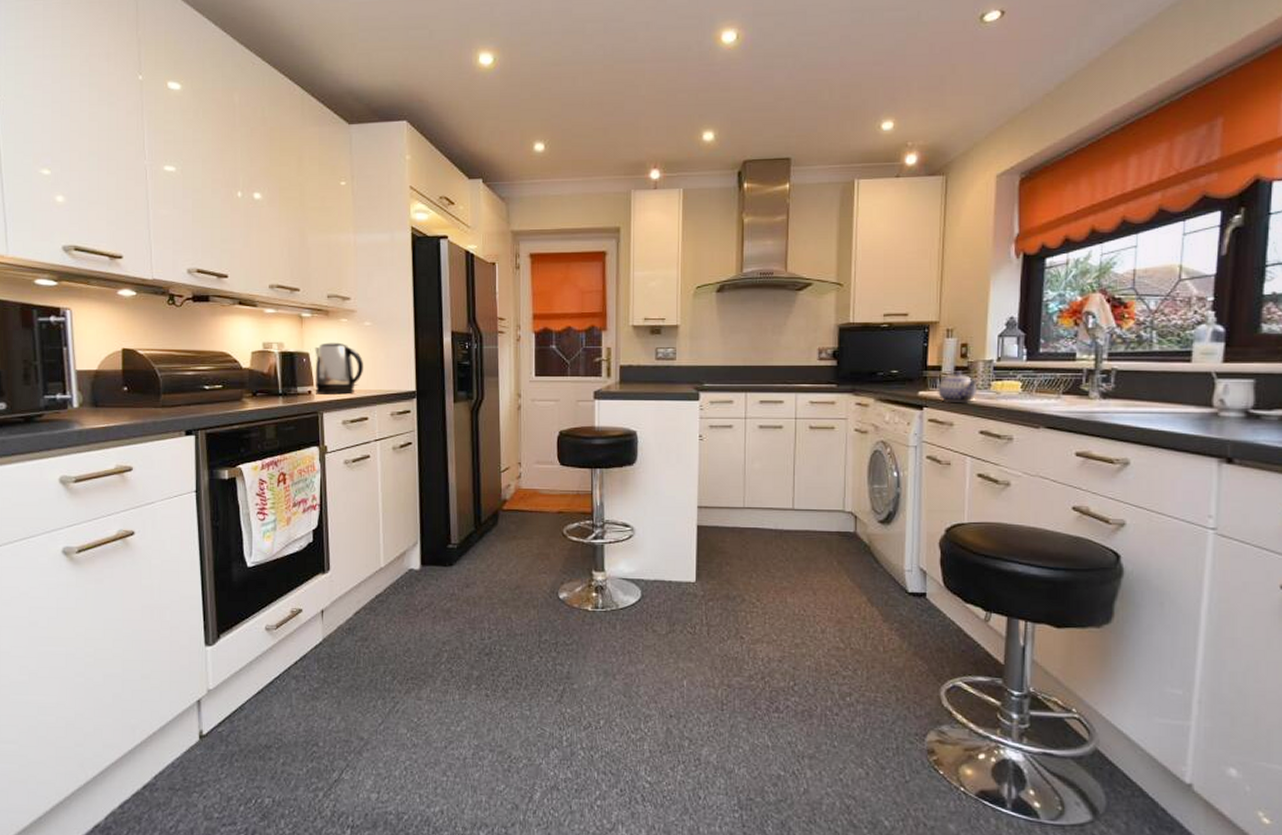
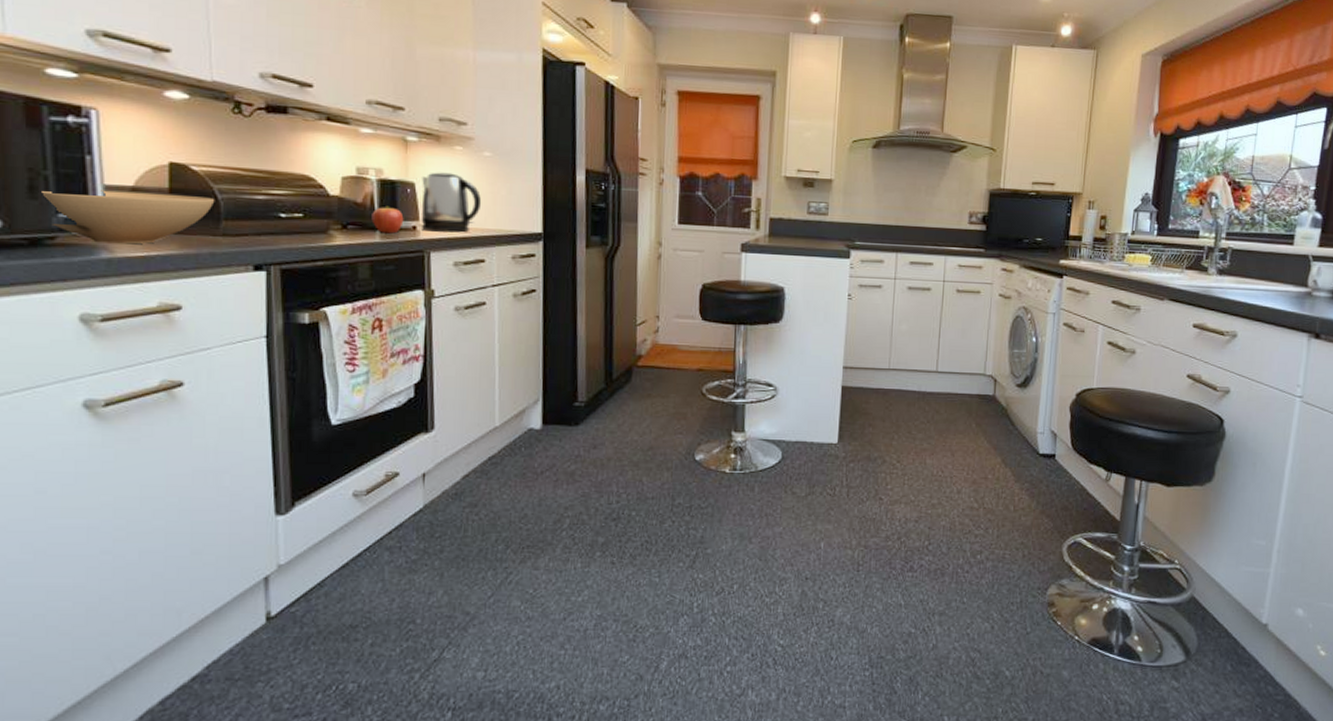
bowl: none [33,374,156,418] -> present [42,190,215,244]
fruit: none [275,374,301,398] -> present [371,206,404,234]
teapot: present [938,371,978,402] -> none [1077,242,1113,273]

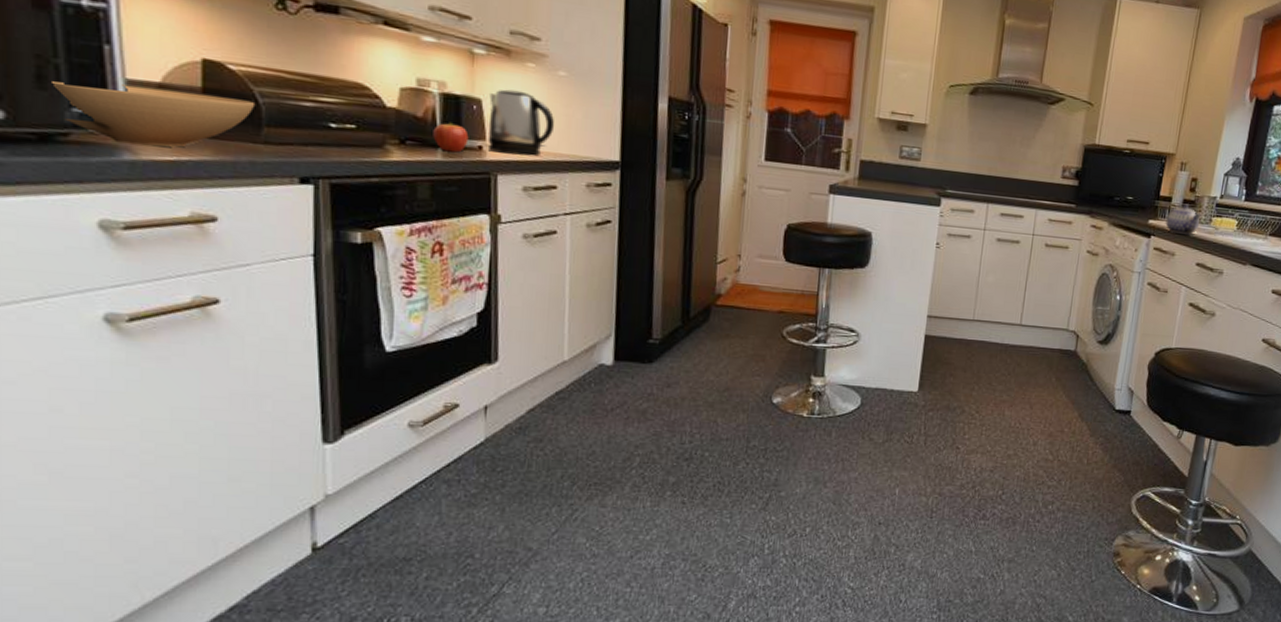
teapot: none [1077,242,1113,273] -> present [1165,204,1201,235]

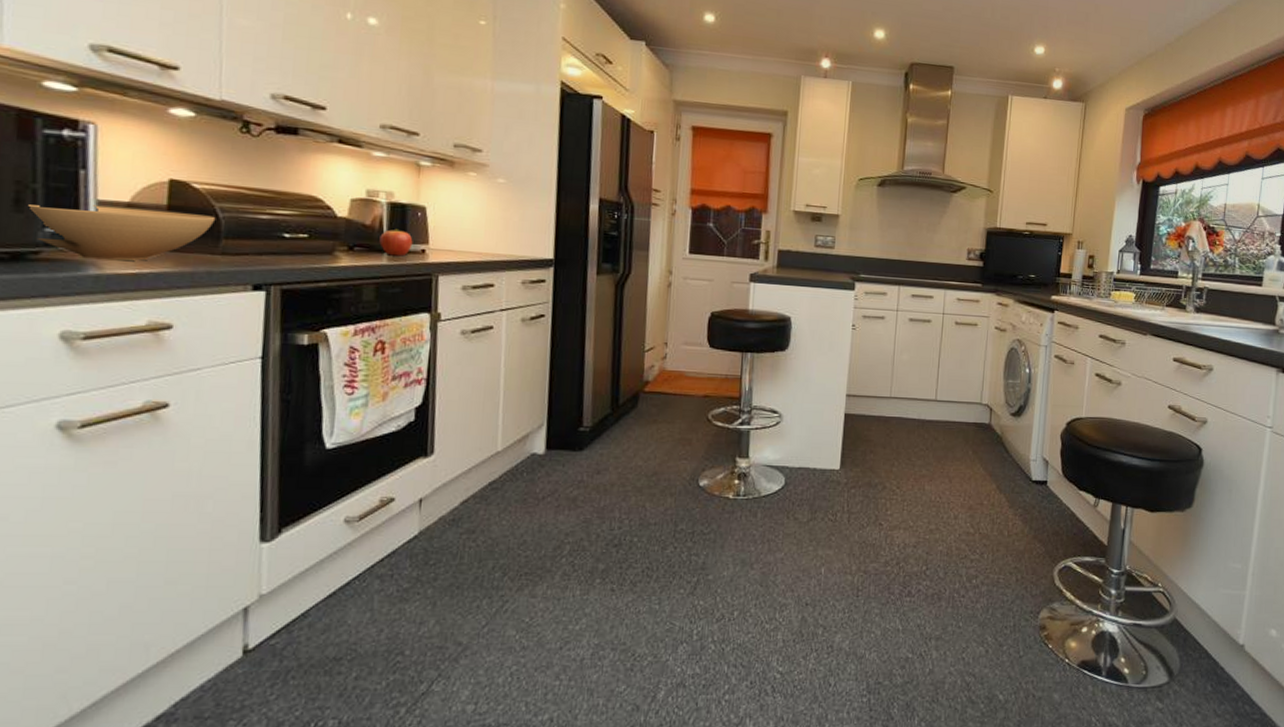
kettle: present [487,89,555,157] -> none [430,197,494,257]
teapot: present [1165,204,1201,235] -> none [1067,279,1100,308]

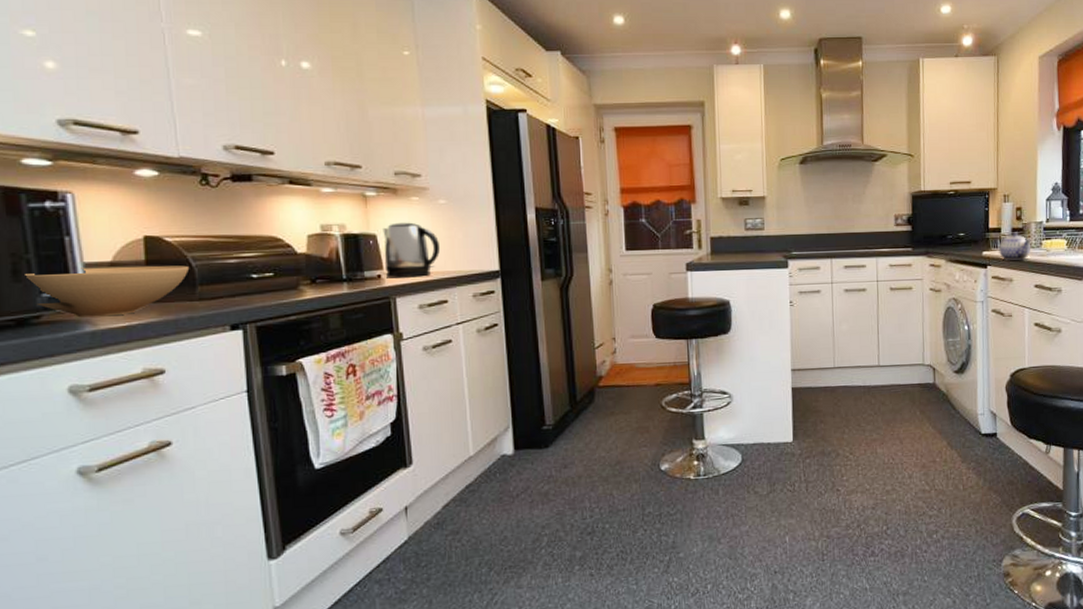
fruit: present [379,228,413,257] -> none [338,258,369,284]
kettle: none [430,197,494,257] -> present [383,222,441,278]
teapot: none [1067,279,1100,308] -> present [999,232,1031,260]

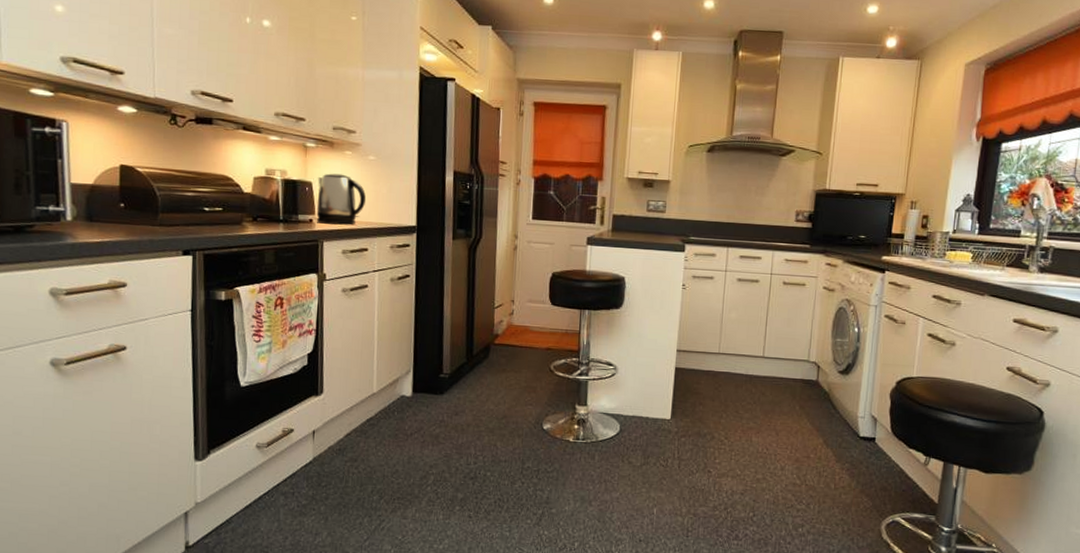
bowl: present [25,265,190,318] -> none [25,187,155,232]
teapot: present [999,232,1031,260] -> none [899,240,935,269]

